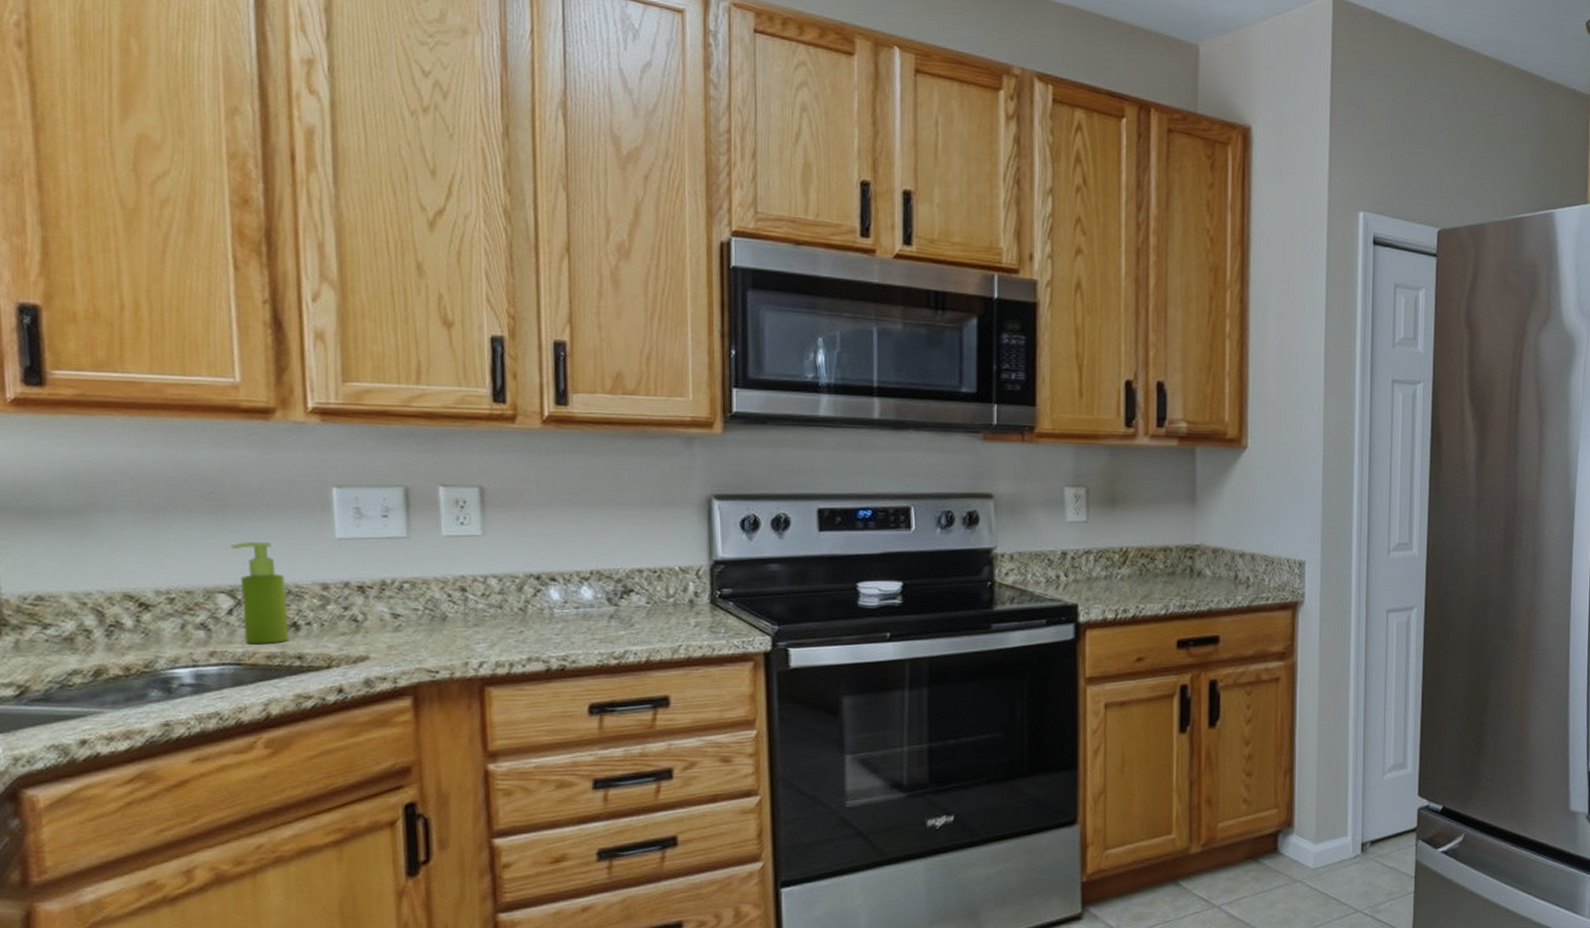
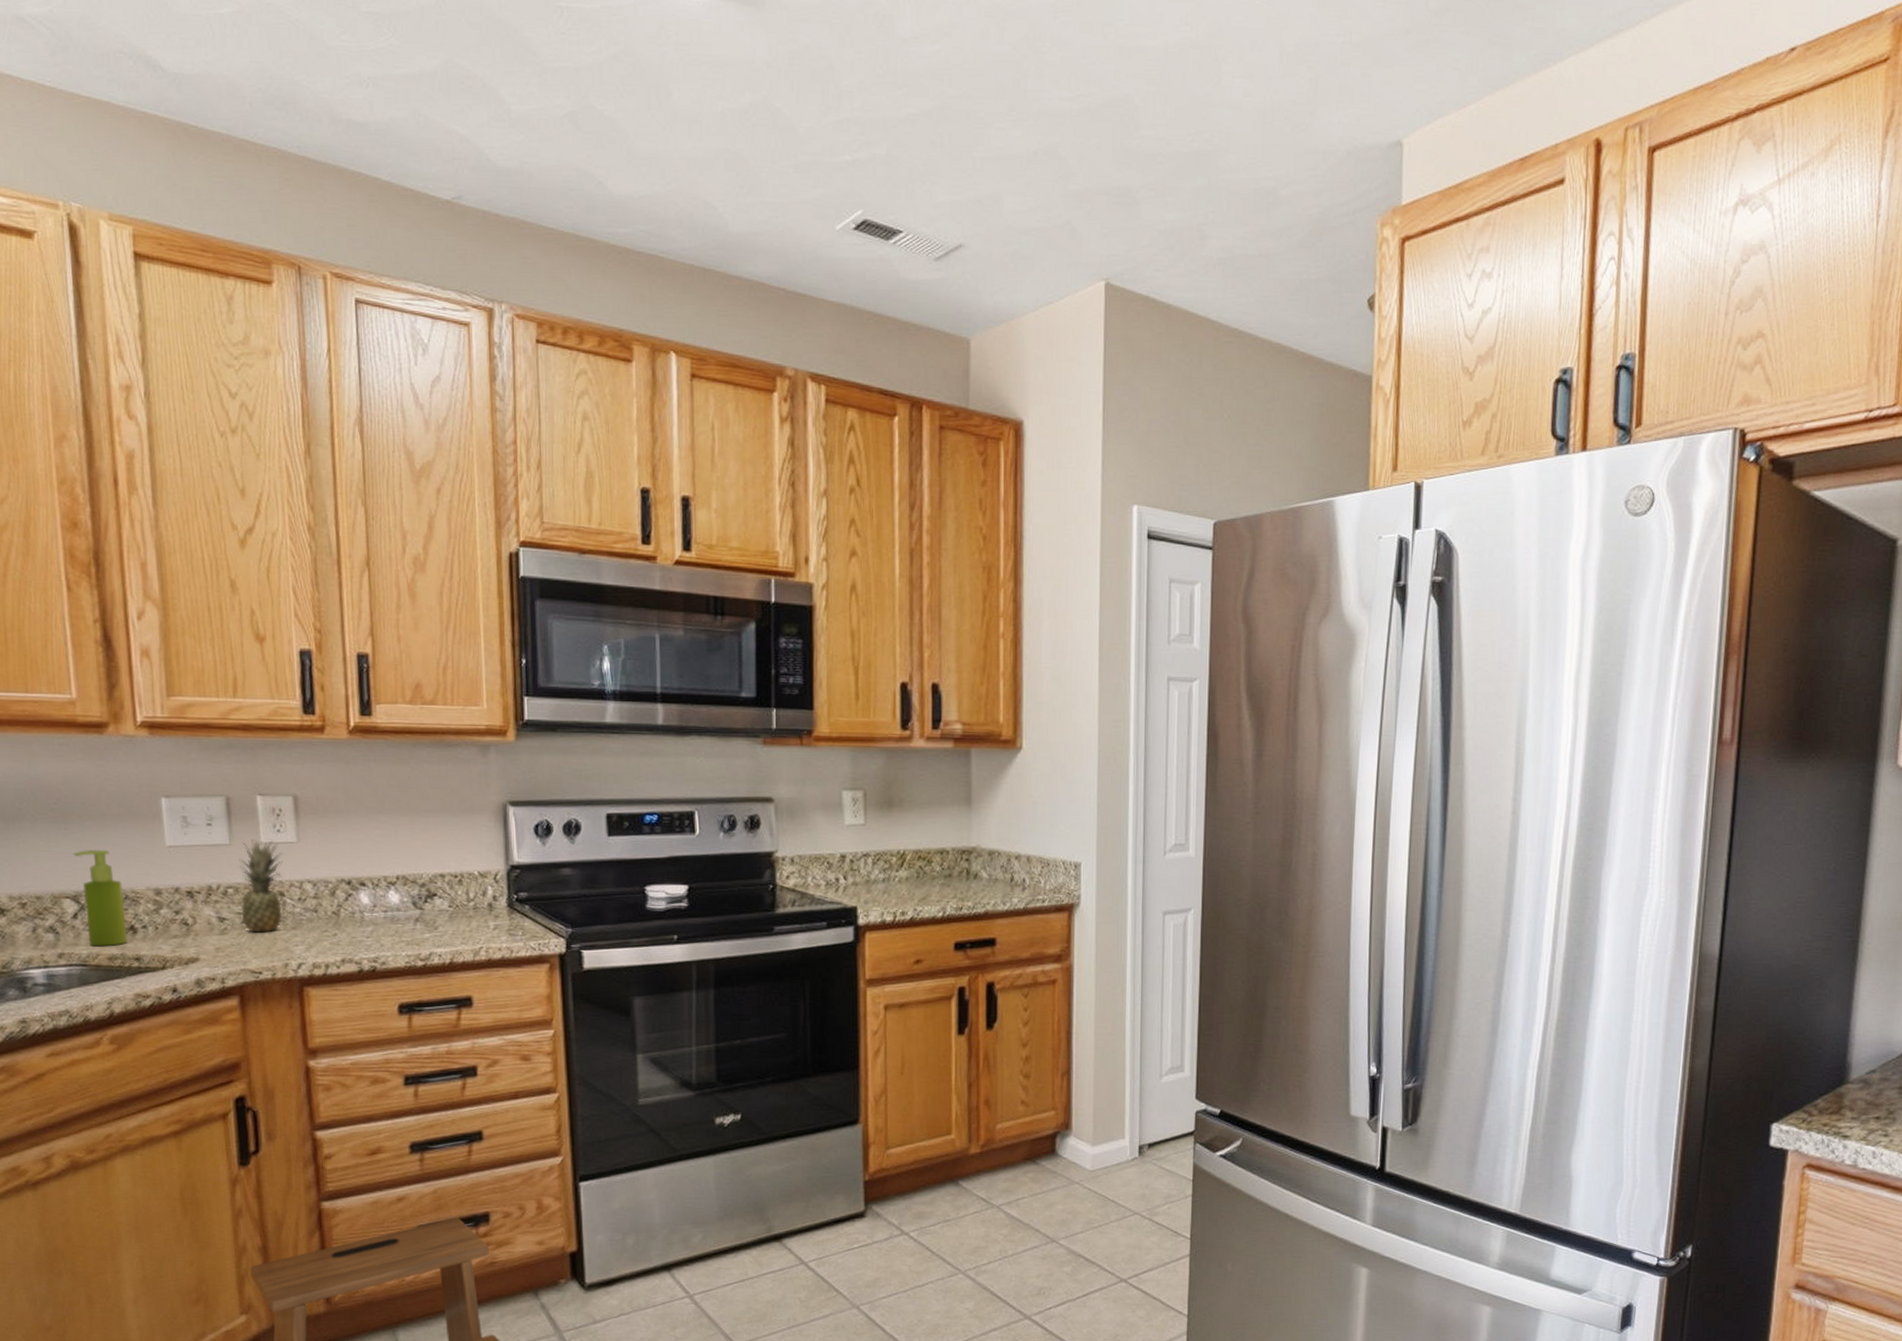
fruit: none [417,531,466,630] -> present [239,838,283,933]

